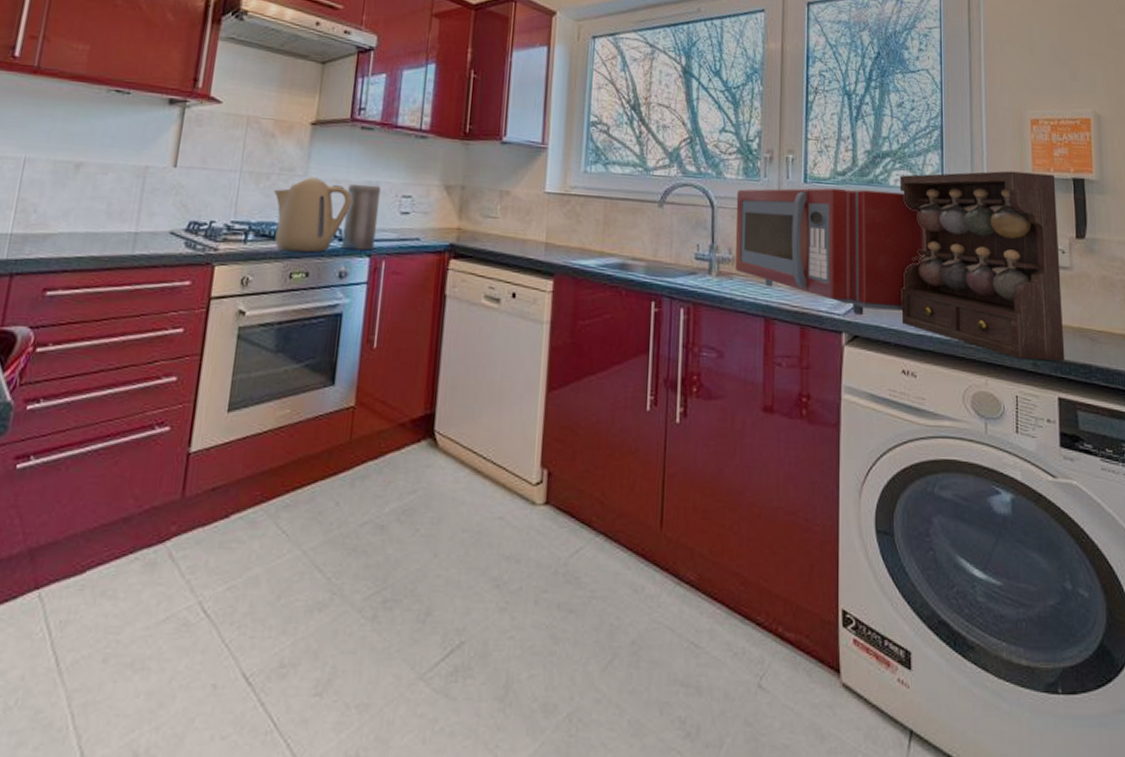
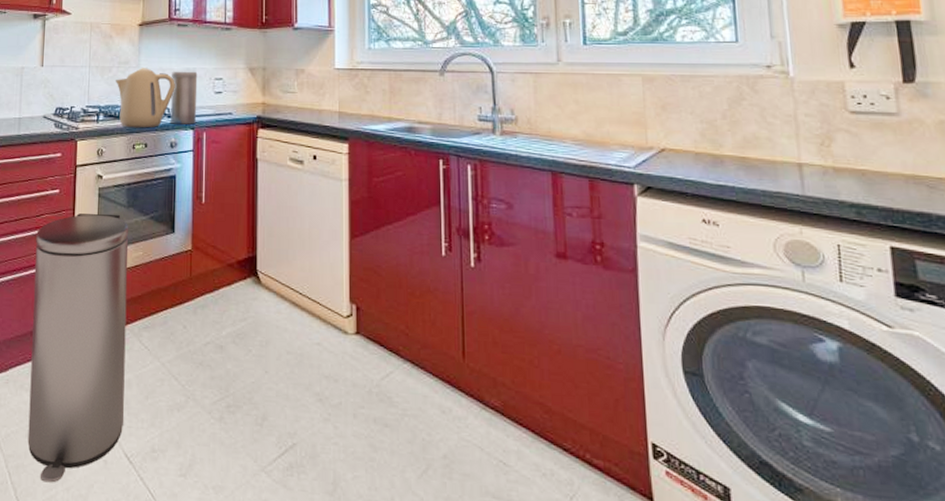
pedal bin: none [104,360,276,722] -> present [27,213,129,483]
microwave: present [734,187,926,315] -> none [515,47,722,167]
spice rack: present [899,170,1065,361] -> none [686,18,897,209]

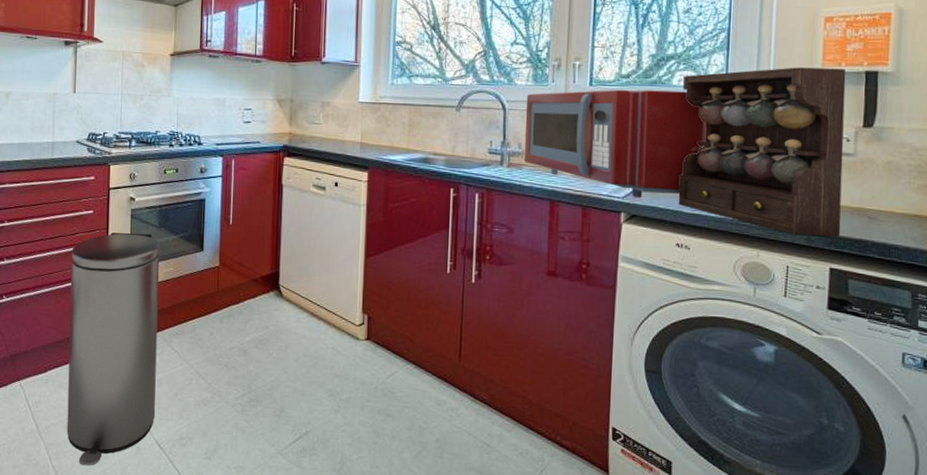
kettle: present [116,68,175,128] -> none [148,97,206,155]
canister: present [169,71,198,125] -> none [200,100,228,152]
microwave: none [515,47,722,167] -> present [523,89,707,197]
spice rack: none [686,18,897,209] -> present [679,67,846,237]

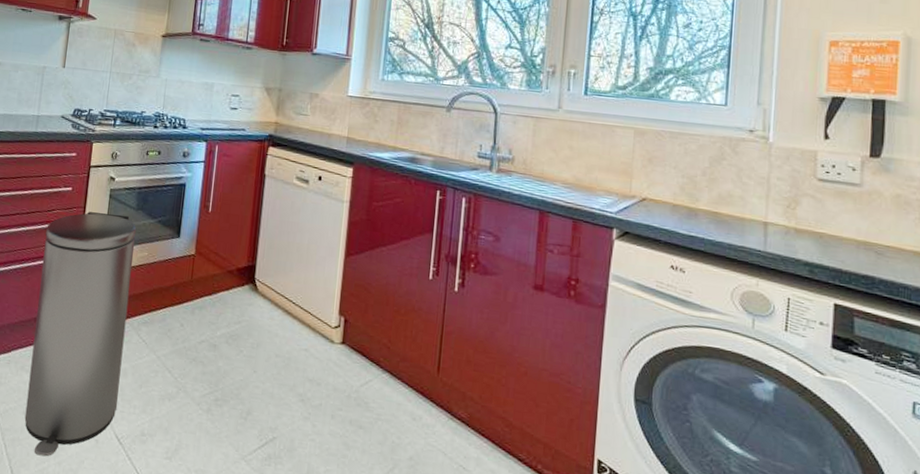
microwave: present [523,89,707,197] -> none [514,98,705,214]
spice rack: present [679,67,846,237] -> none [674,89,852,271]

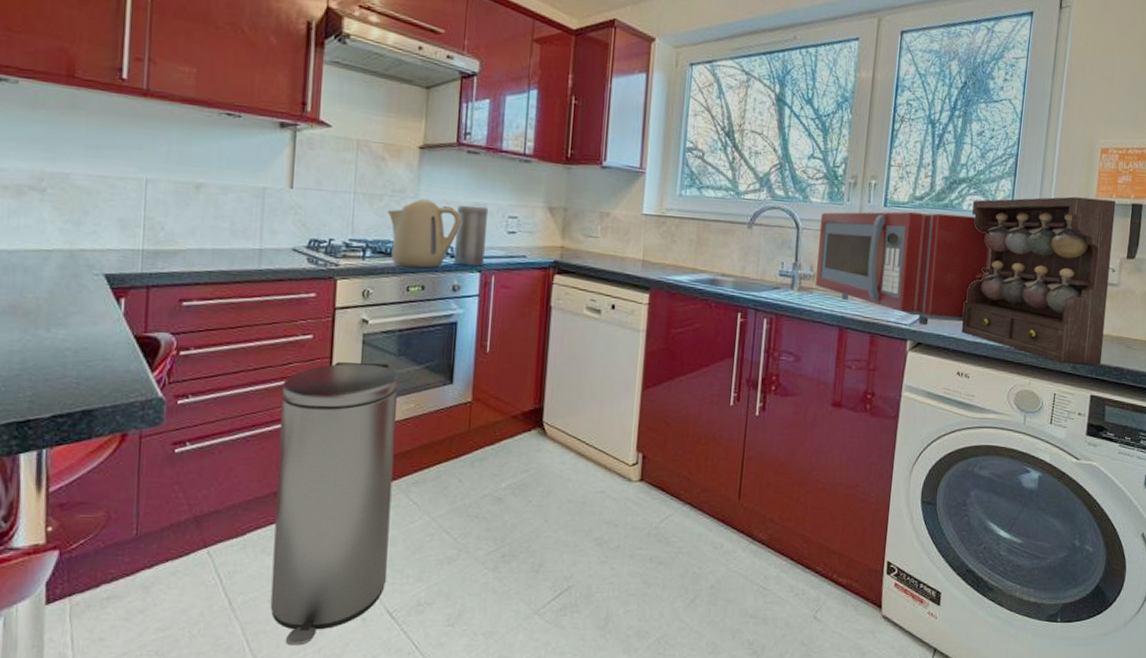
kettle: none [135,78,193,137] -> present [388,198,462,269]
canister: none [184,84,216,137] -> present [452,205,489,267]
microwave: none [514,98,705,214] -> present [815,211,992,325]
spice rack: none [674,89,852,271] -> present [962,196,1116,364]

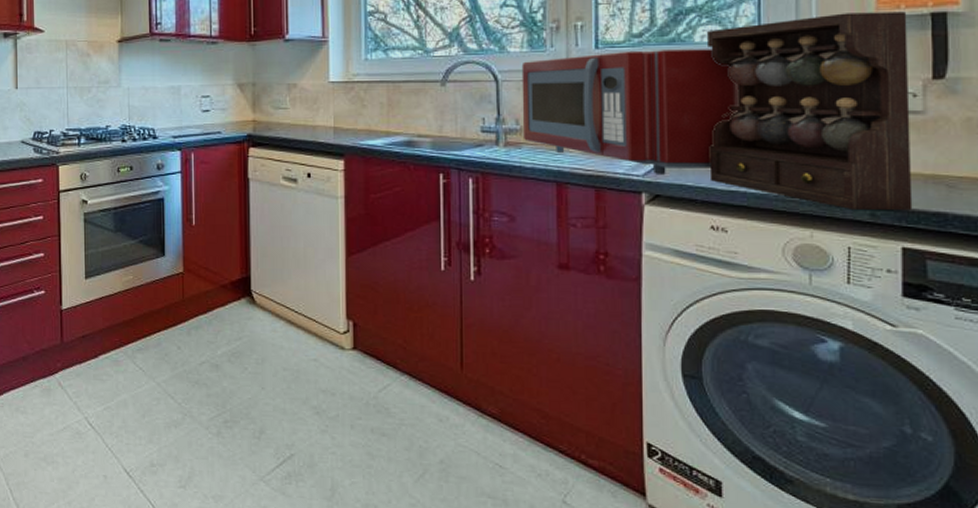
pedal bin: present [270,362,400,646] -> none [22,239,121,498]
kettle: present [388,198,462,269] -> none [96,87,160,151]
canister: present [452,205,489,267] -> none [155,89,184,145]

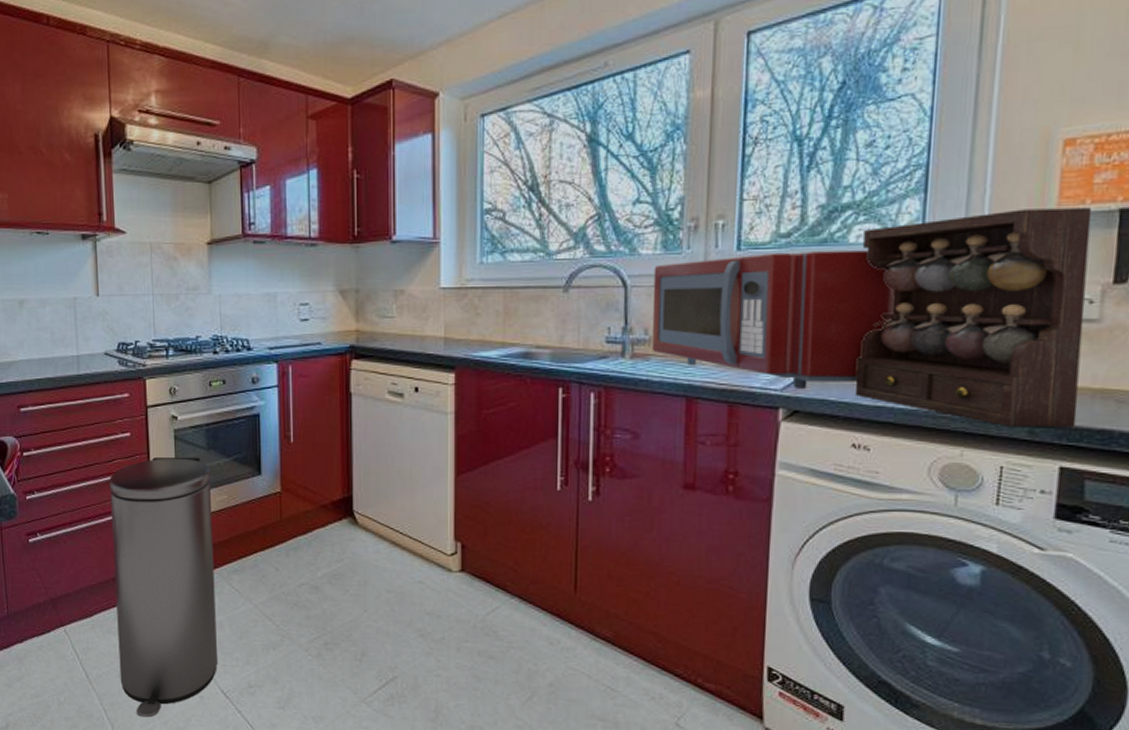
pedal bin: none [22,239,121,498] -> present [109,456,217,718]

